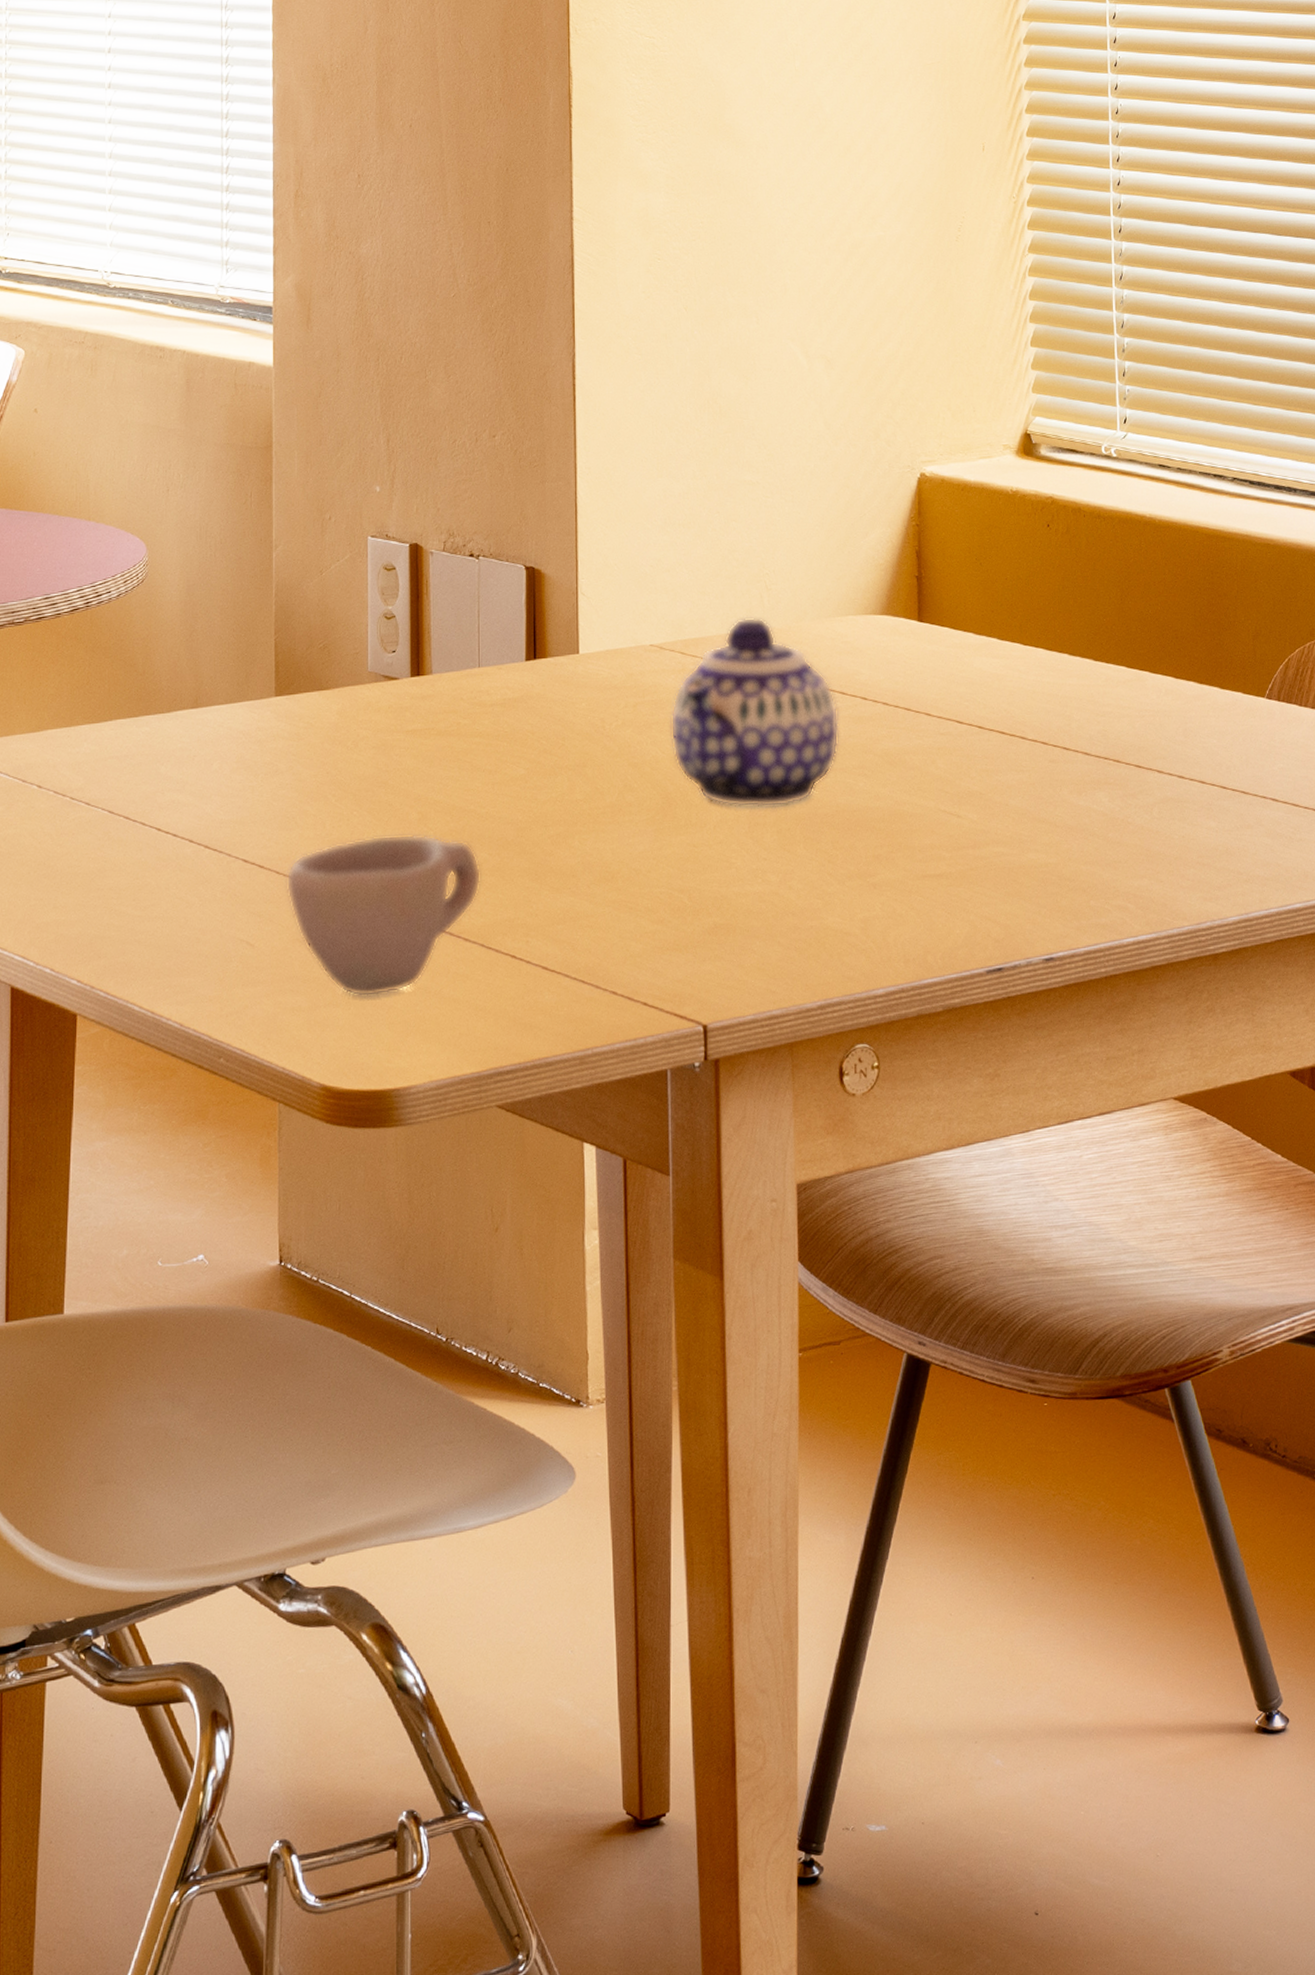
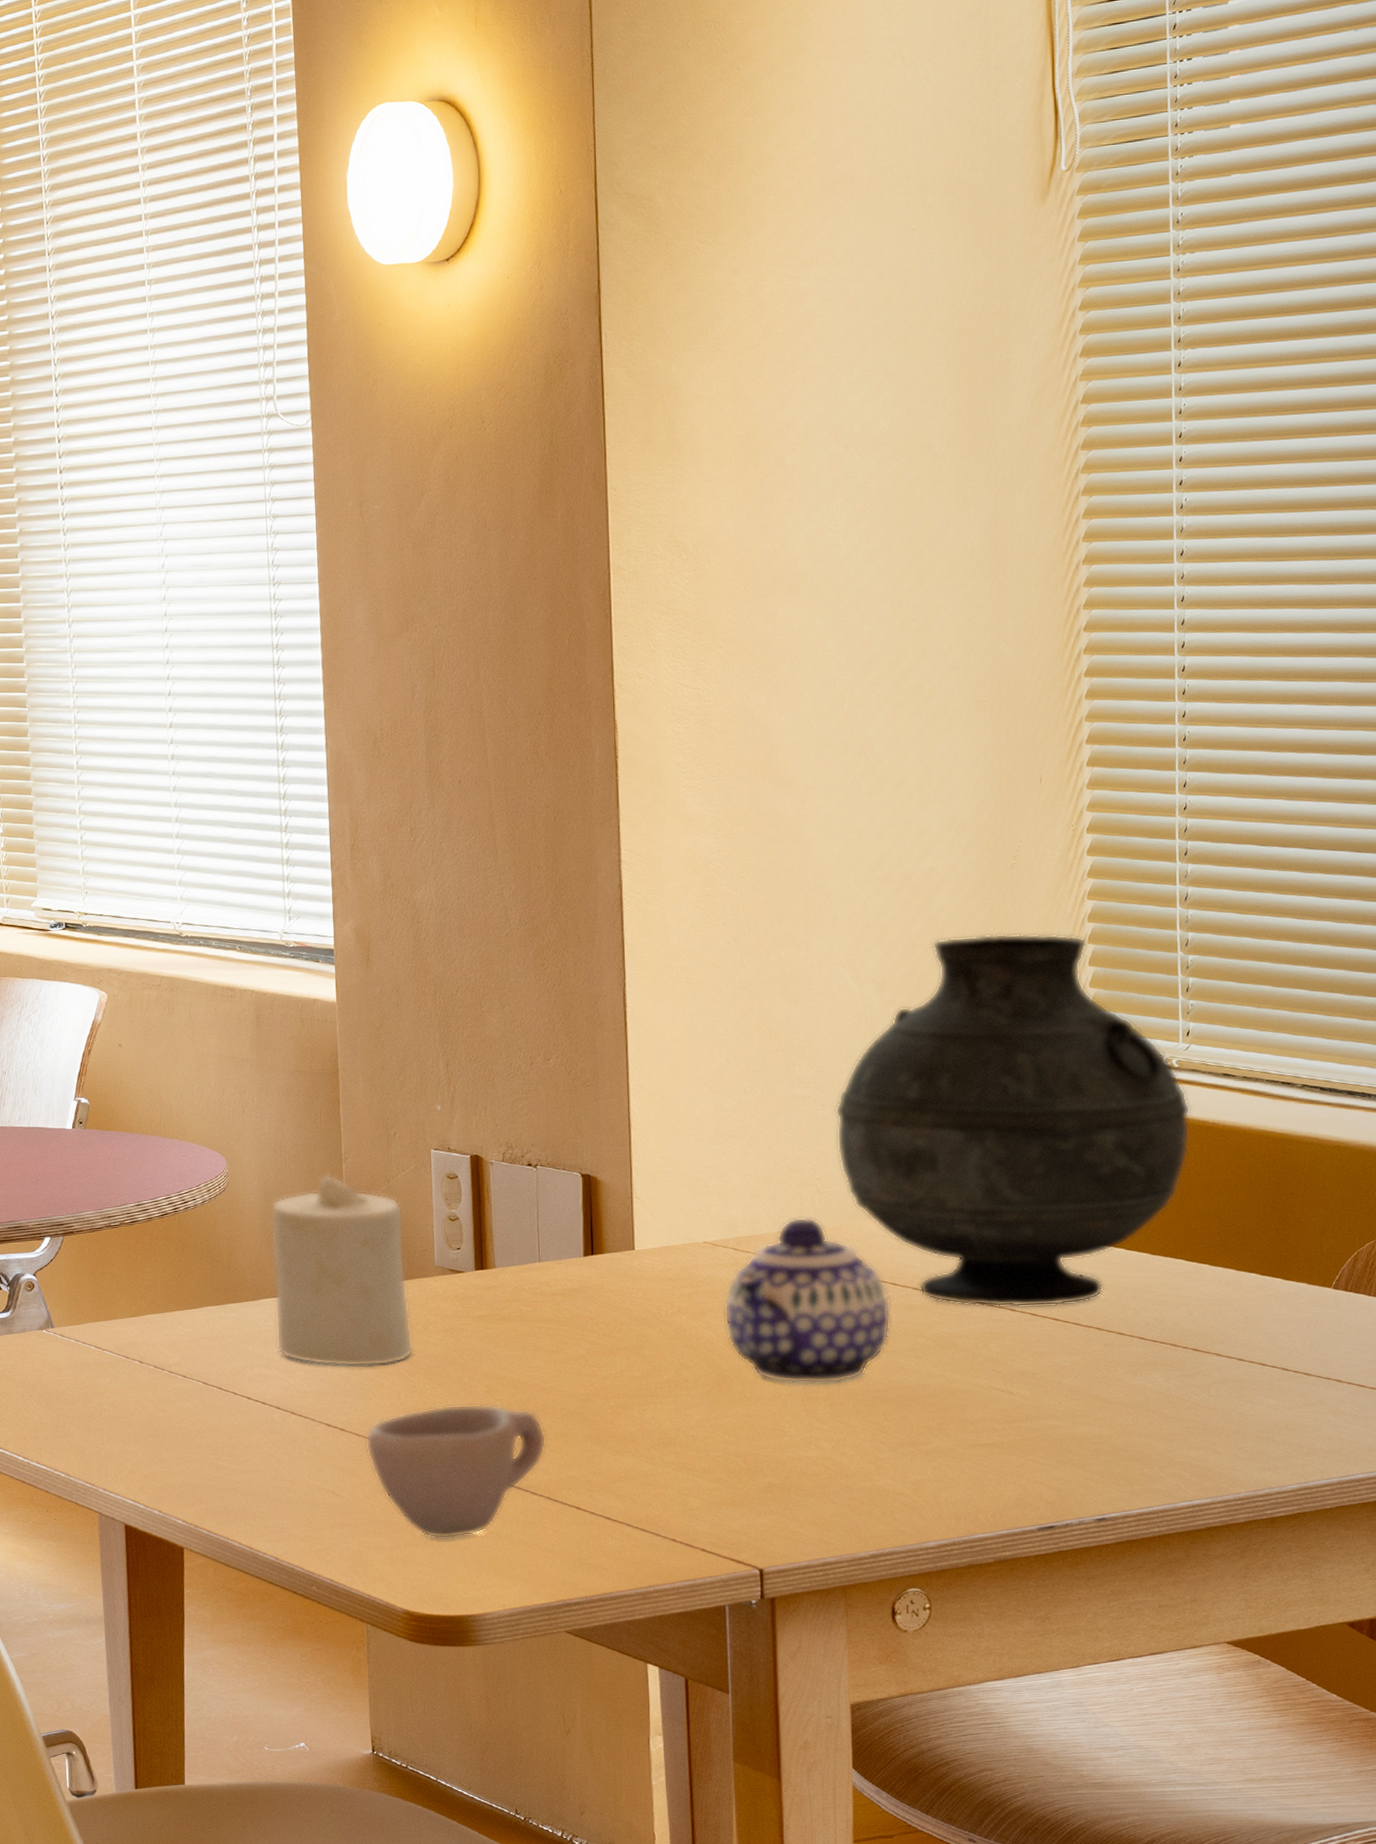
candle: none [191,561,342,791] -> present [270,1172,414,1367]
vase: none [784,309,1129,719] -> present [835,933,1191,1307]

